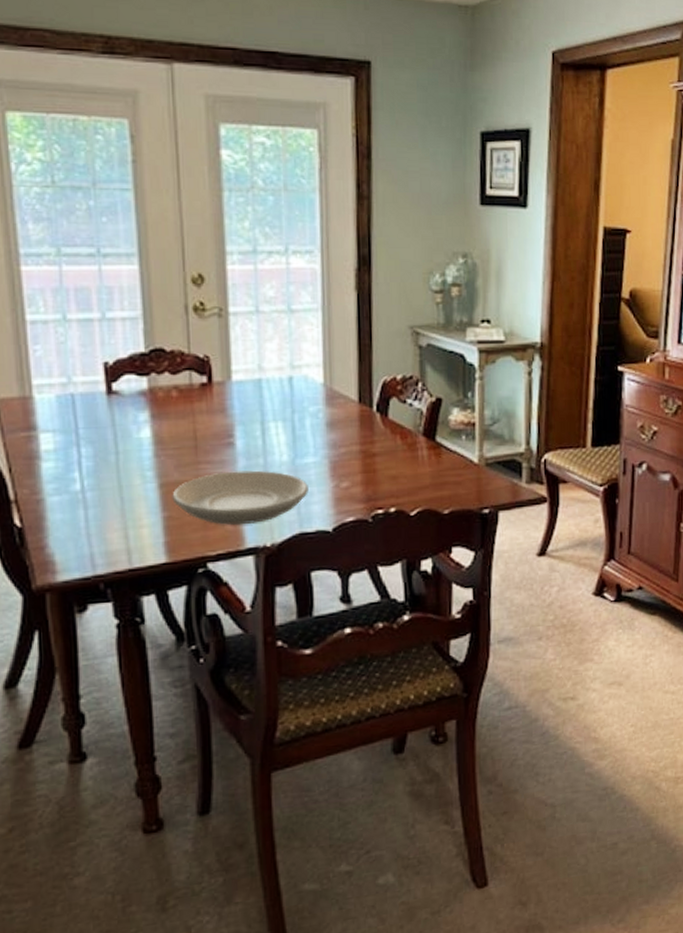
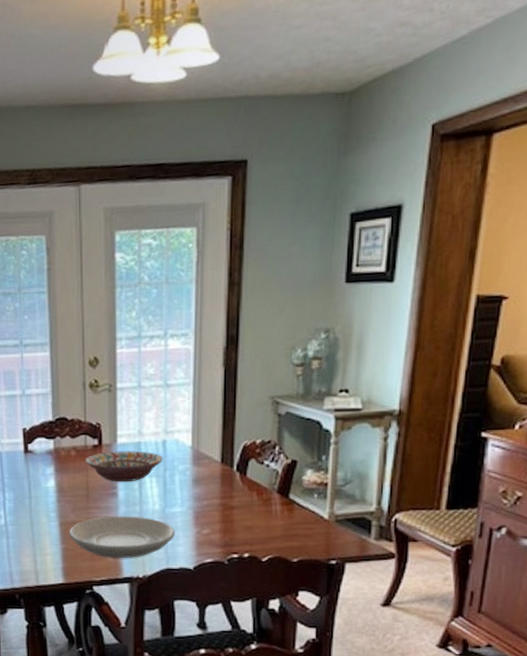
decorative bowl: none [191,390,291,429] -> present [85,451,164,482]

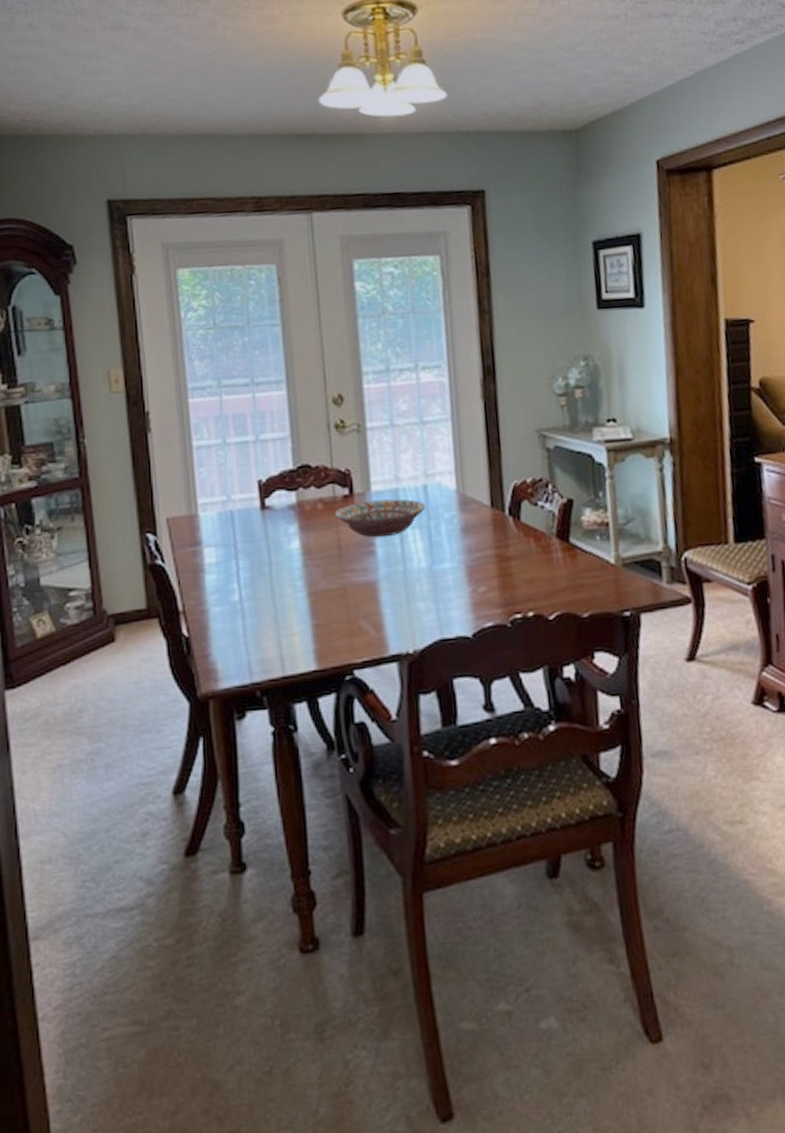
plate: present [69,516,175,558] -> none [320,577,447,632]

